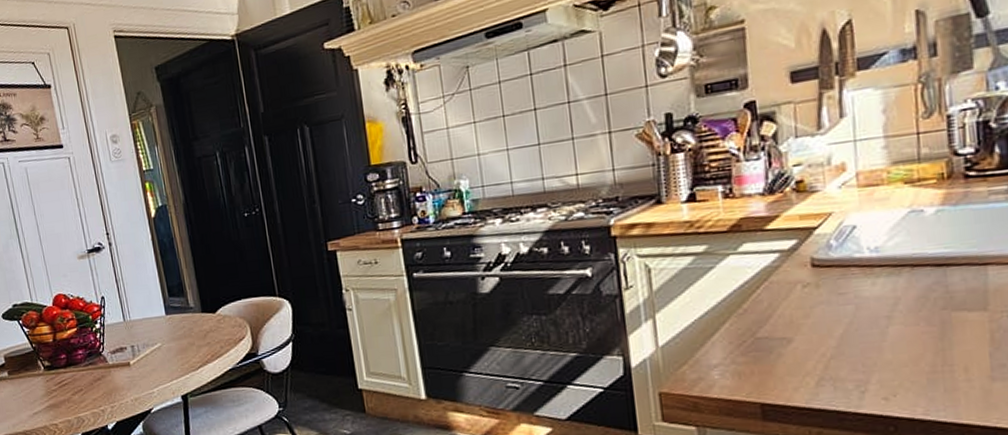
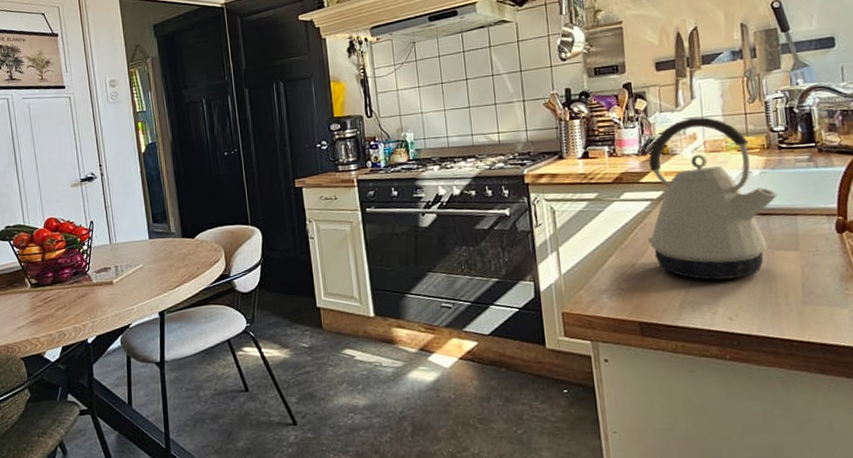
kettle: none [775,140,960,351] -> present [648,117,777,280]

